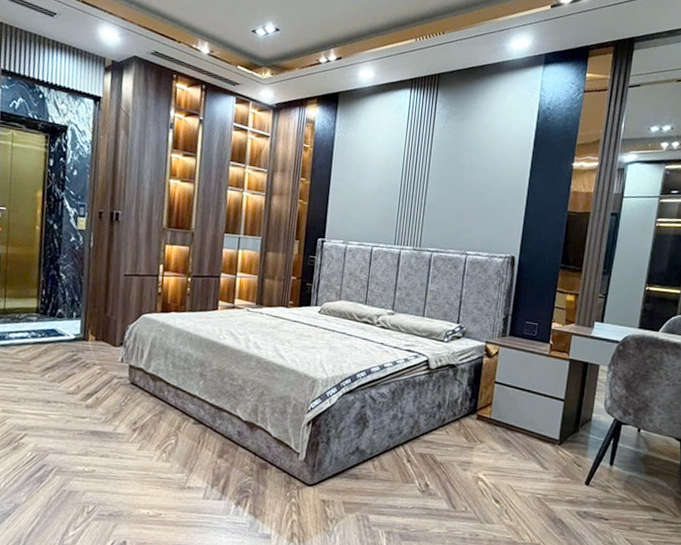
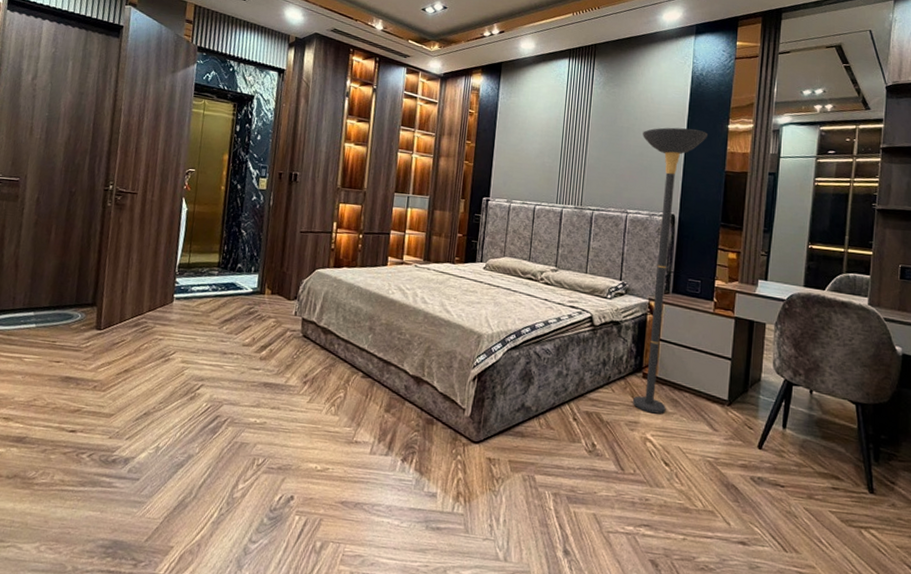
floor lamp: none [465,165,552,454] -> present [632,127,708,414]

